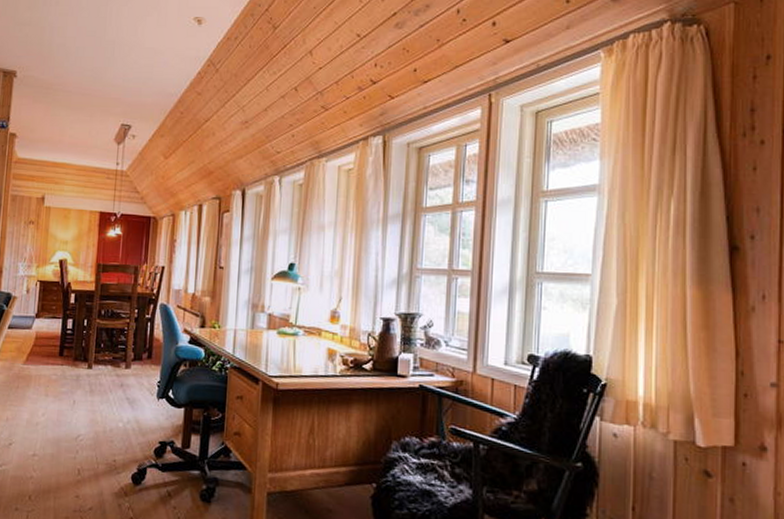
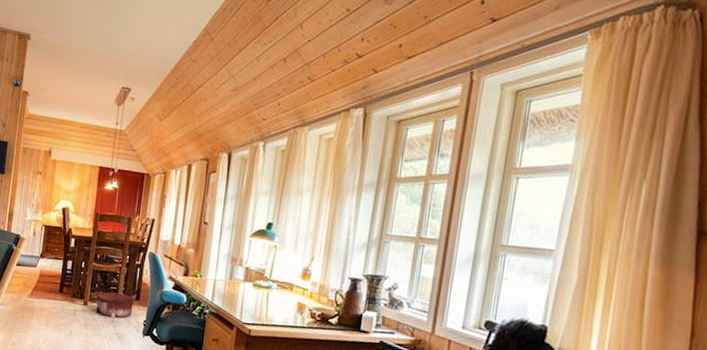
pouf: none [102,352,145,382] -> present [95,292,134,318]

